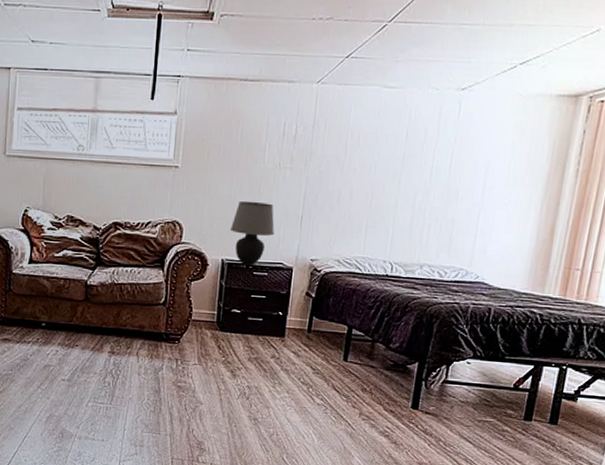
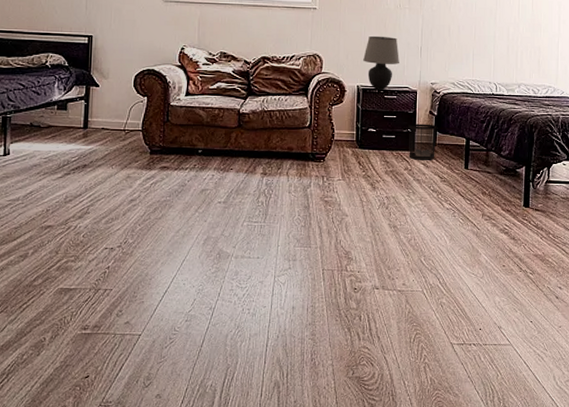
waste bin: none [277,305,314,349] -> present [408,123,437,160]

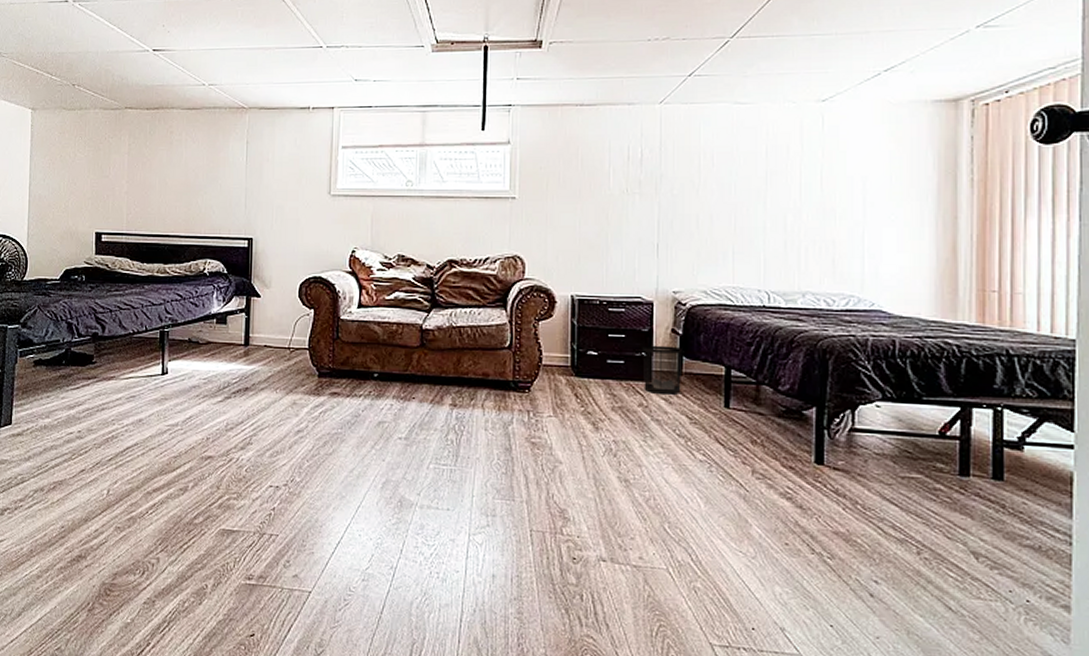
table lamp: present [363,35,399,90] -> none [579,230,628,301]

